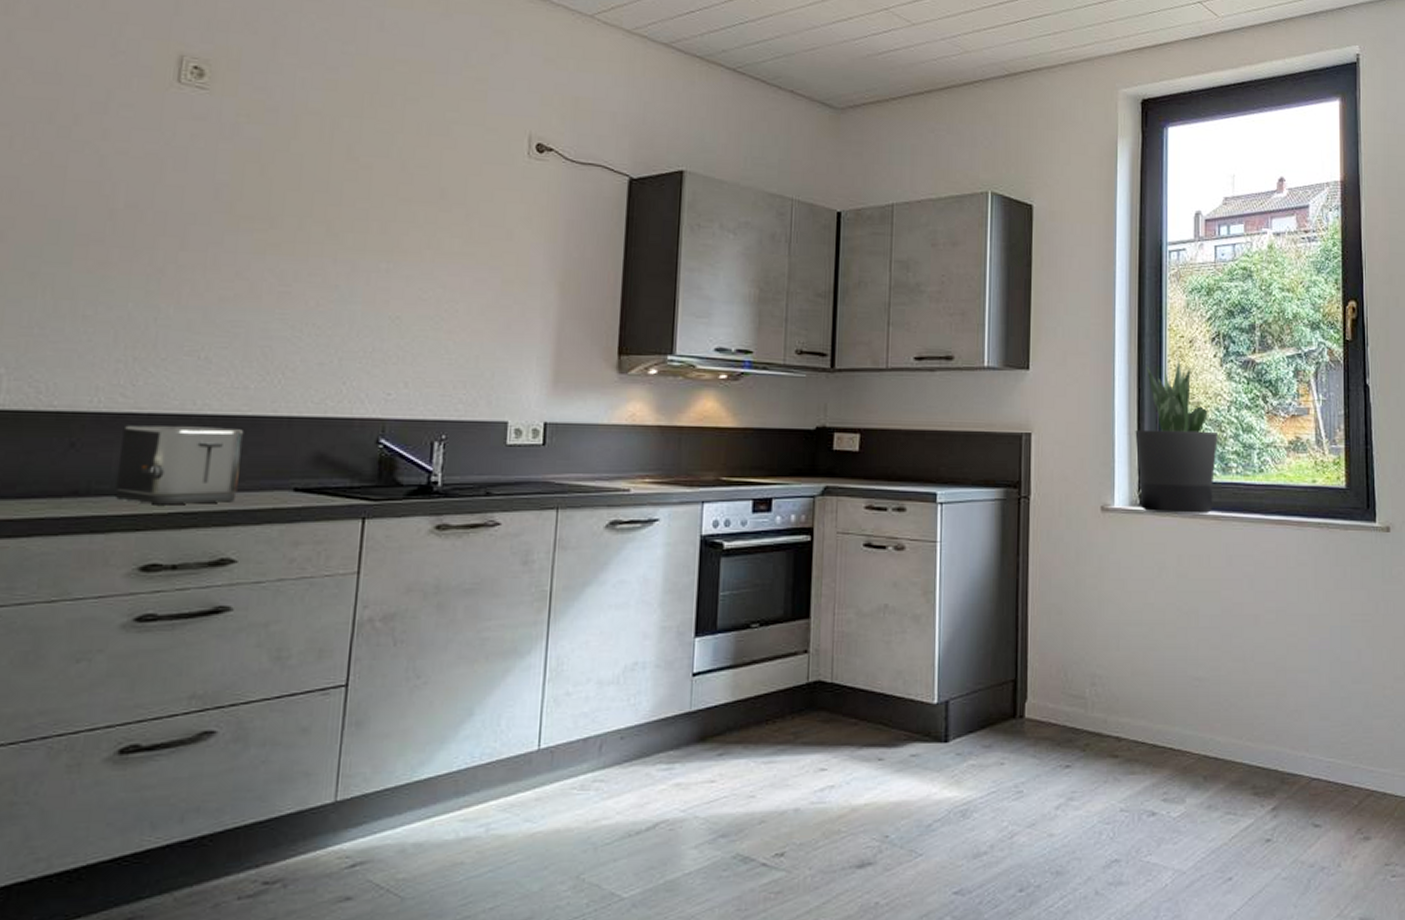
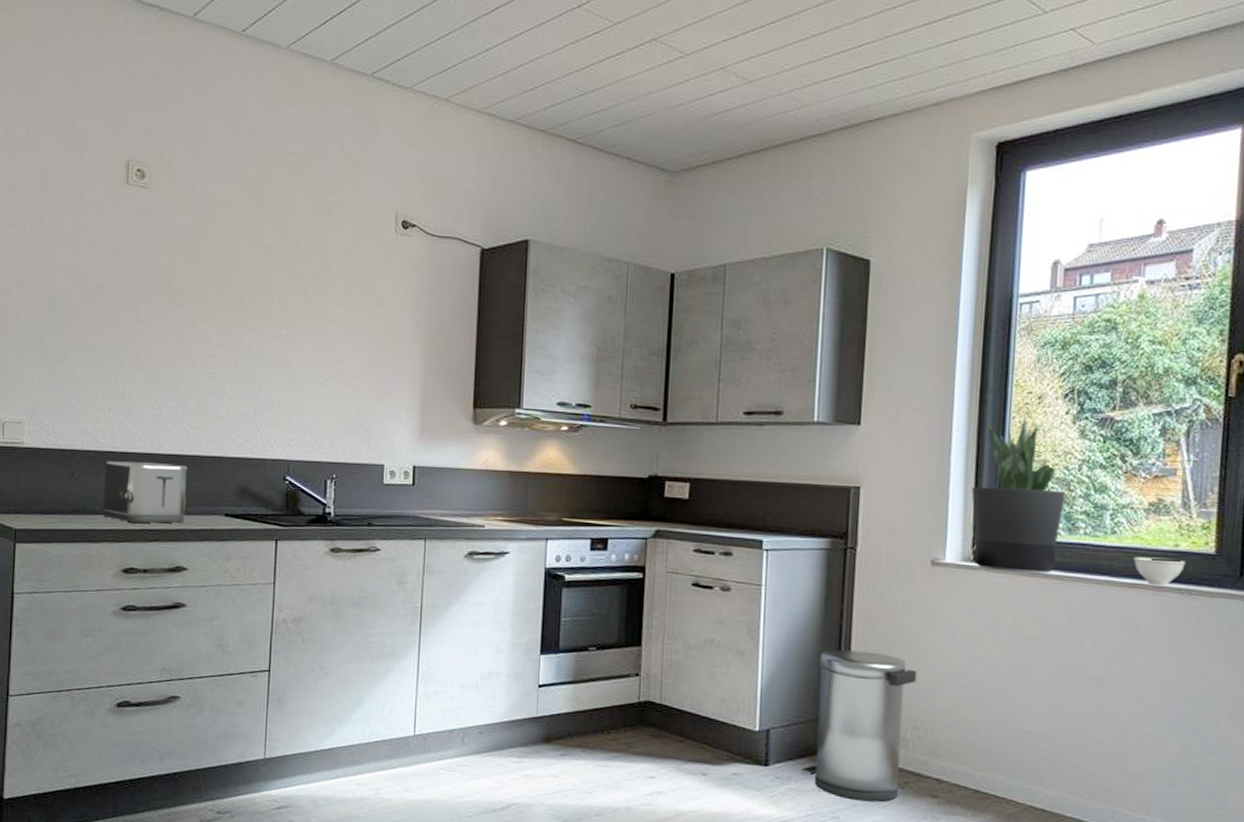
pedal bin: none [981,606,1093,770] -> present [800,649,917,802]
bowl: none [1278,493,1322,521] -> present [1132,556,1185,587]

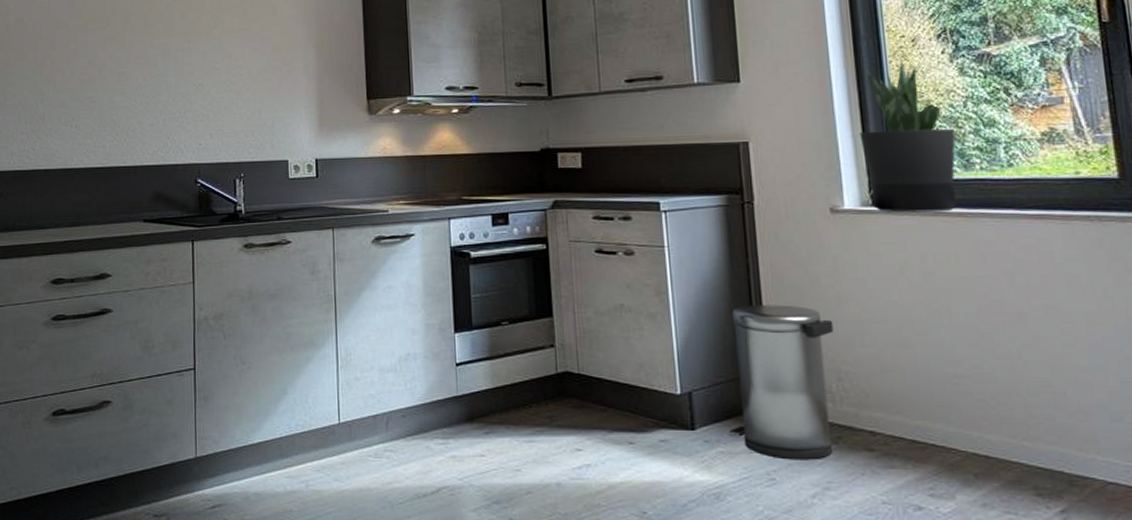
toaster: present [103,461,188,523] -> none [30,176,107,236]
bowl: present [1132,556,1185,587] -> none [1034,186,1090,215]

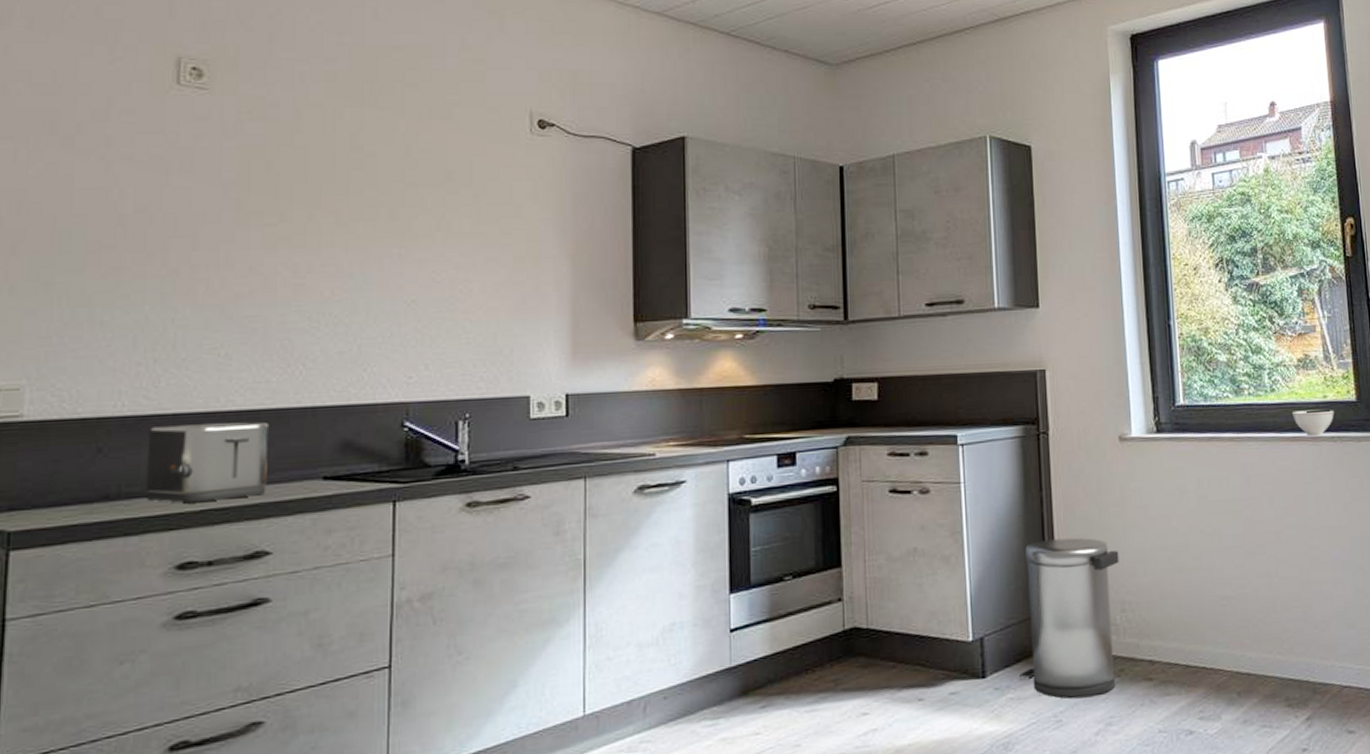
toaster: none [30,176,107,236] -> present [145,422,270,504]
planter: present [859,60,957,213] -> none [1147,288,1228,439]
bowl: none [1034,186,1090,215] -> present [1291,409,1334,437]

